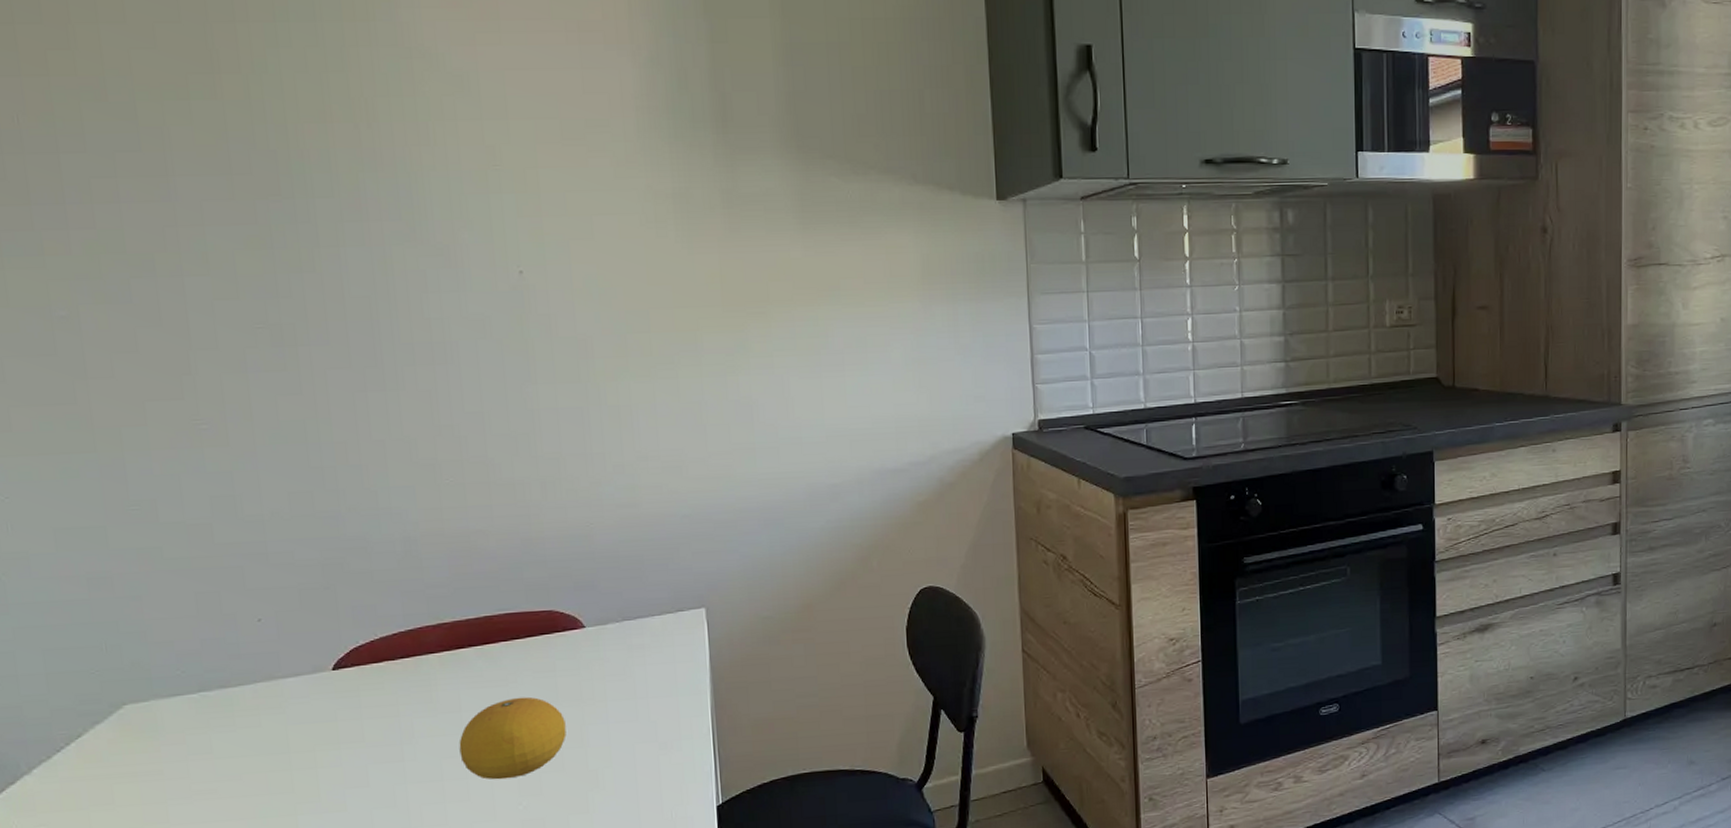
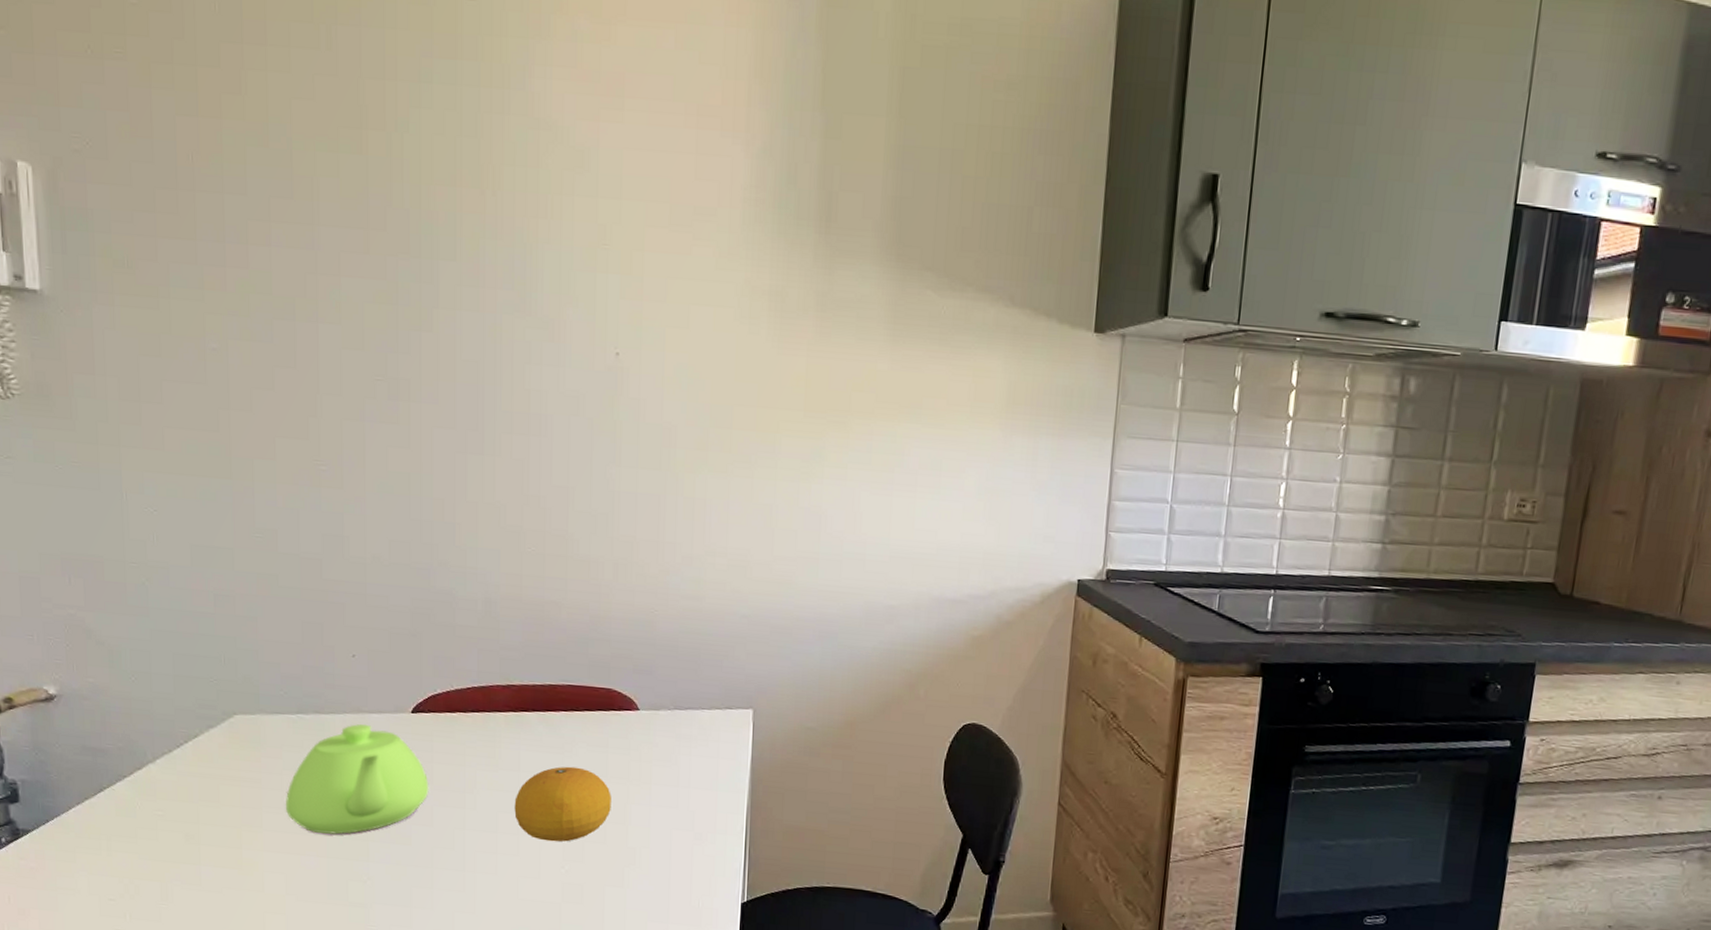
teapot: none [194,691,362,817] -> present [286,724,429,835]

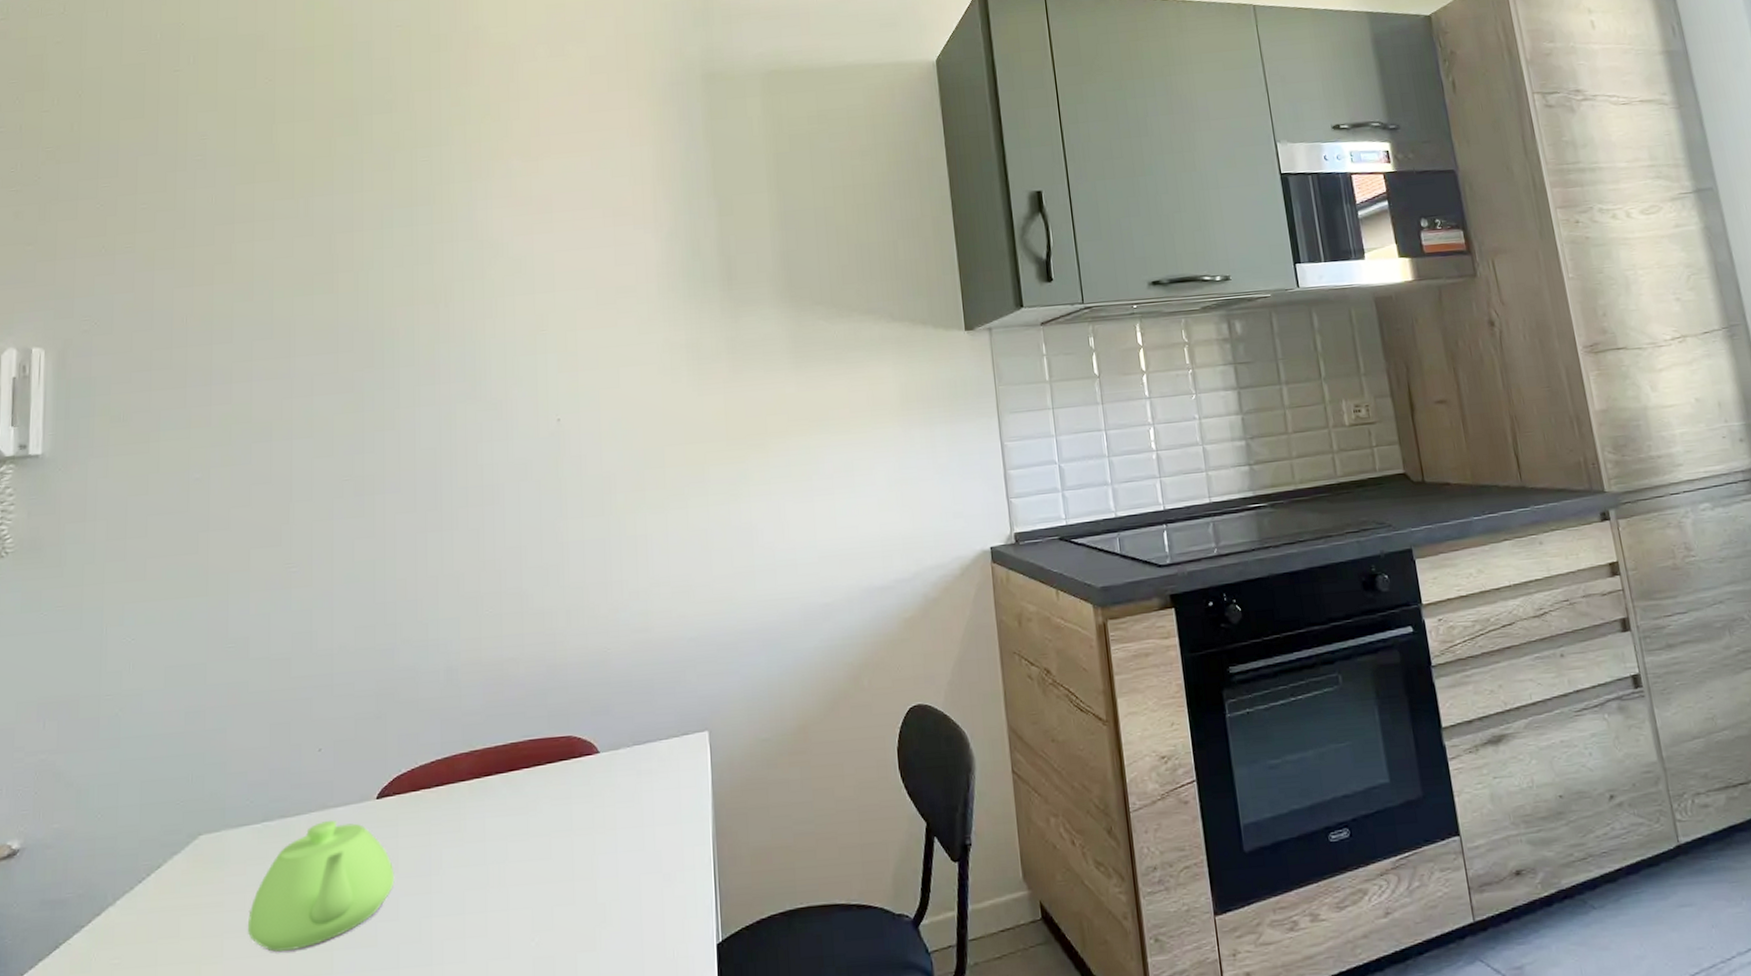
fruit: present [514,766,611,842] -> none [481,825,578,914]

